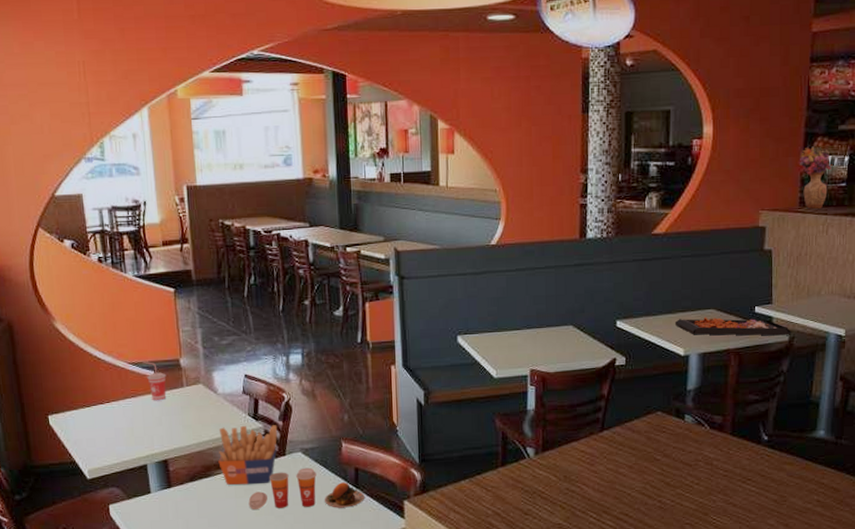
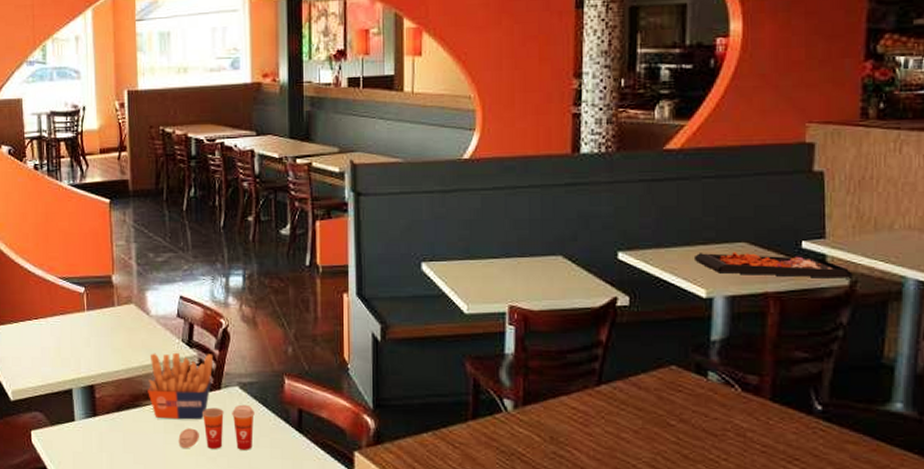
beverage cup: present [142,361,167,401] -> none [73,276,97,320]
burger: present [325,482,365,508] -> none [263,424,310,455]
flower arrangement: present [797,143,833,209] -> none [857,42,907,122]

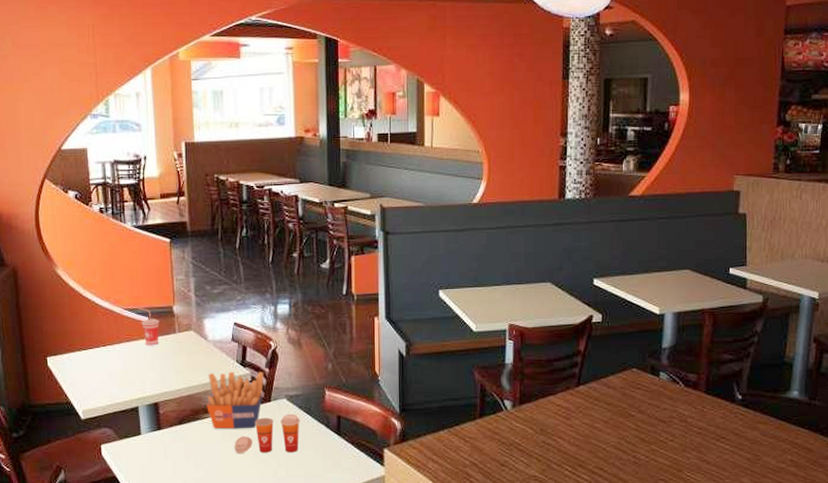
beverage cup: none [73,276,97,320] -> present [137,307,160,346]
food tray: present [693,251,853,279] -> none [650,277,765,297]

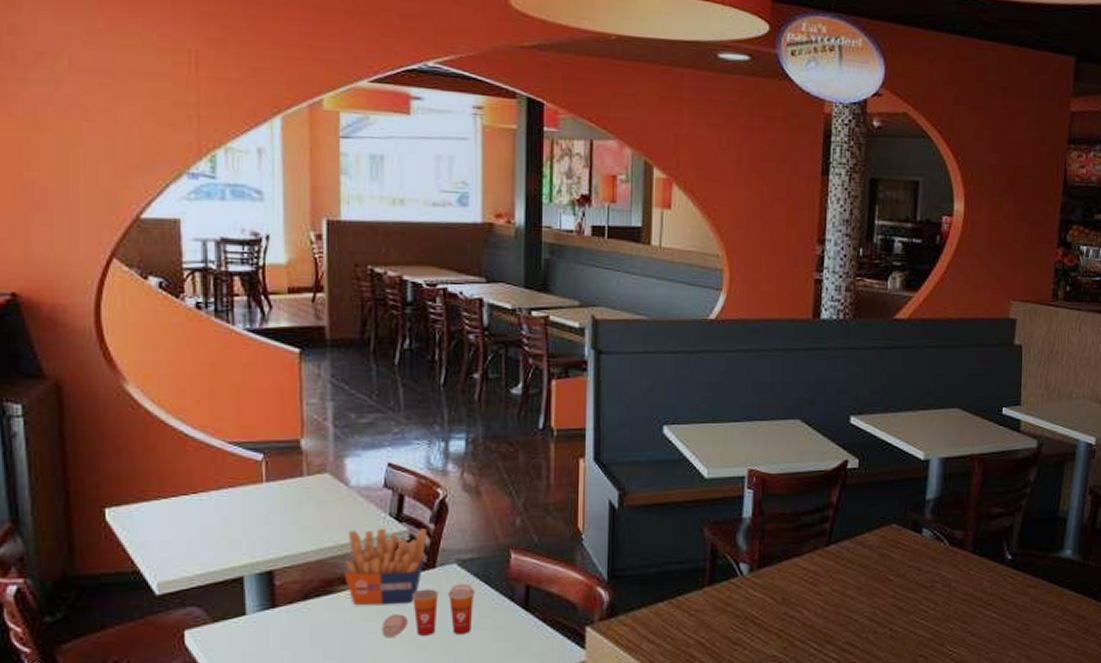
beverage cup: present [137,307,160,346] -> none [248,440,280,493]

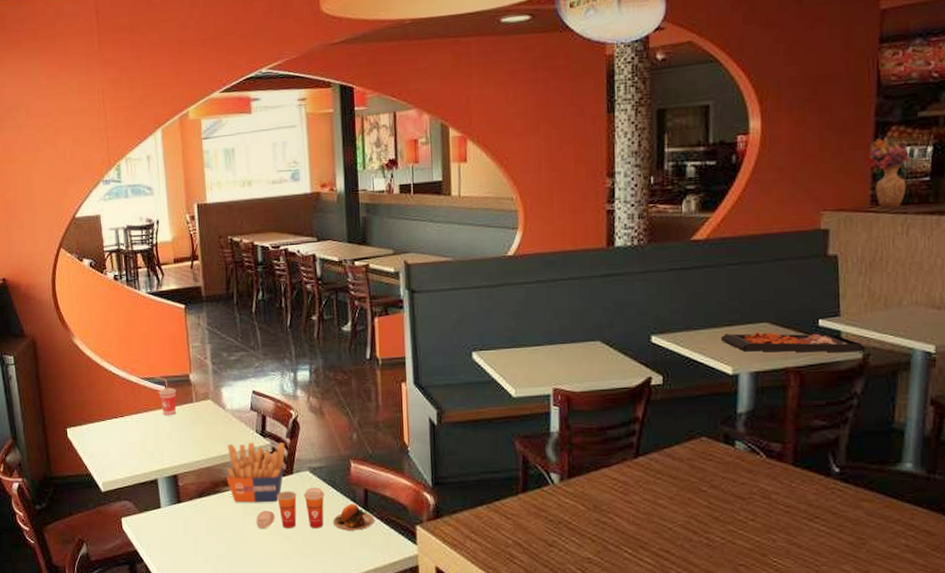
beverage cup: none [248,440,280,493] -> present [154,376,177,416]
burger: none [484,603,537,636] -> present [333,504,375,531]
food tray: none [915,416,1040,441] -> present [720,331,865,353]
flower arrangement: none [1051,232,1088,303] -> present [867,133,912,208]

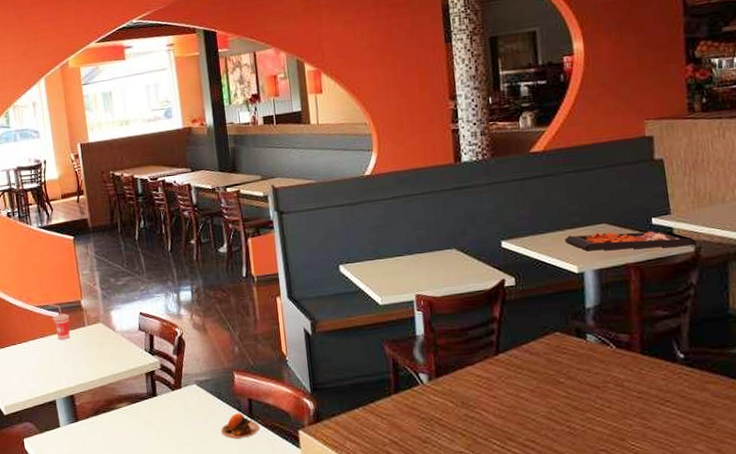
french fries: present [226,442,285,503] -> none [118,359,173,419]
beverage cup: present [256,487,325,529] -> none [149,399,213,442]
flower arrangement: present [867,133,912,208] -> none [680,47,721,114]

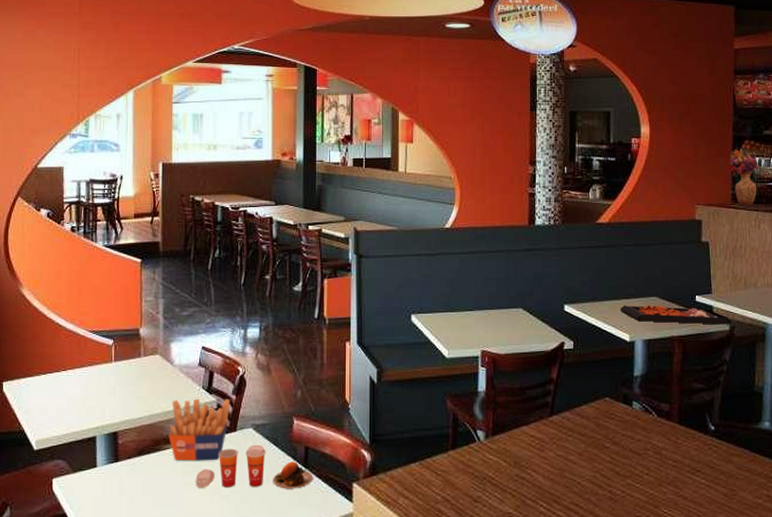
beverage cup: present [48,303,71,341] -> none [103,329,125,371]
french fries: none [118,359,173,419] -> present [168,398,231,462]
beverage cup: none [149,399,213,442] -> present [195,444,266,489]
flower arrangement: none [680,47,721,114] -> present [728,146,761,205]

